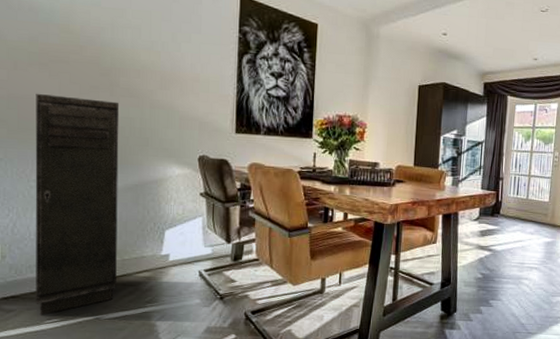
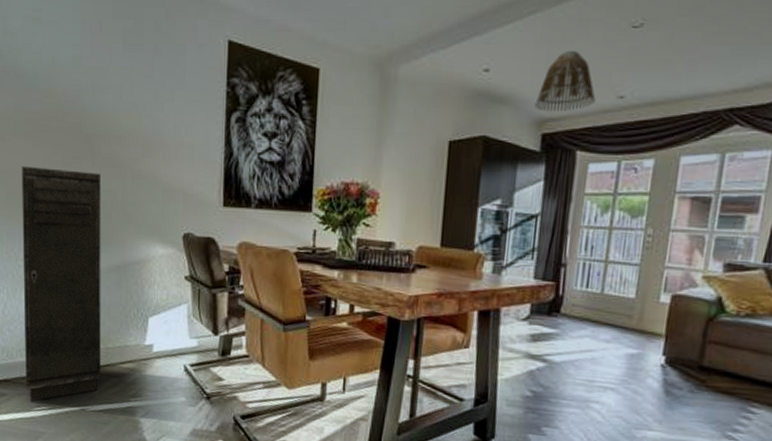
lamp shade: none [478,24,519,68] -> present [534,50,596,112]

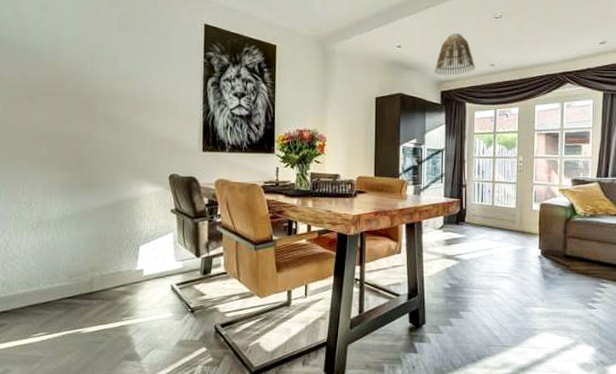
storage cabinet: present [21,165,101,402] -> none [25,123,98,330]

